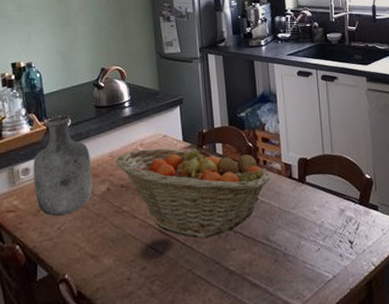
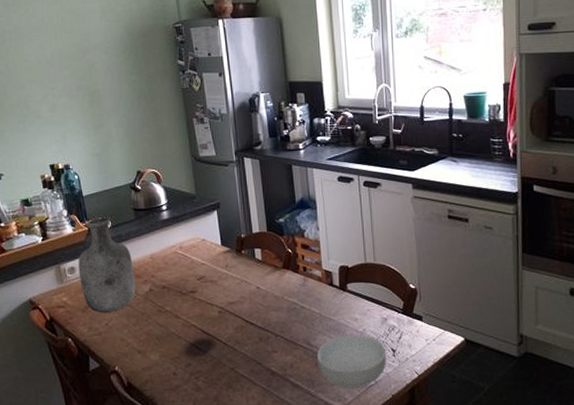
fruit basket: present [116,146,271,238] -> none [157,251,311,340]
cereal bowl: none [276,228,345,284] -> present [317,335,387,388]

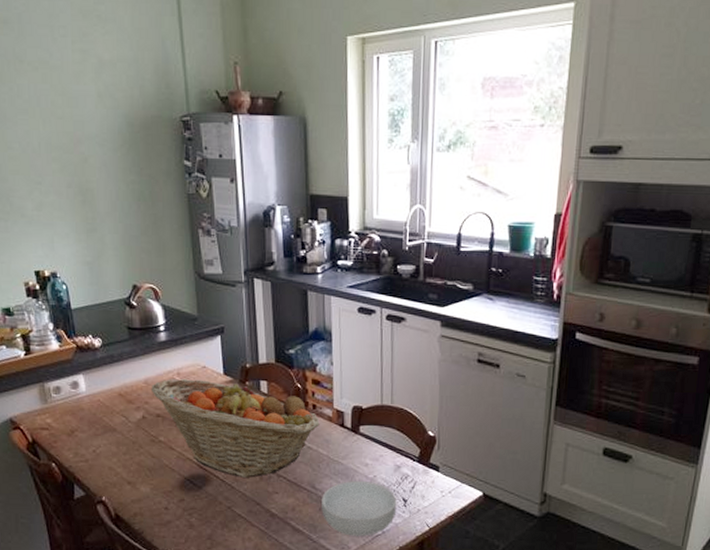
vase: present [78,217,136,313] -> none [64,334,127,439]
fruit basket: none [157,251,311,340] -> present [151,379,320,478]

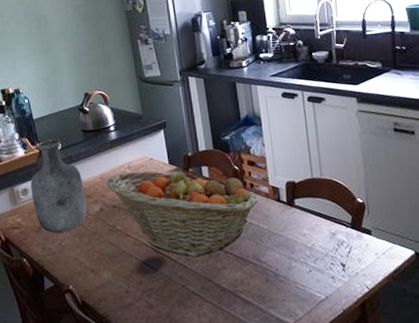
vase: none [64,334,127,439] -> present [30,139,87,233]
cereal bowl: present [321,481,397,536] -> none [267,250,337,303]

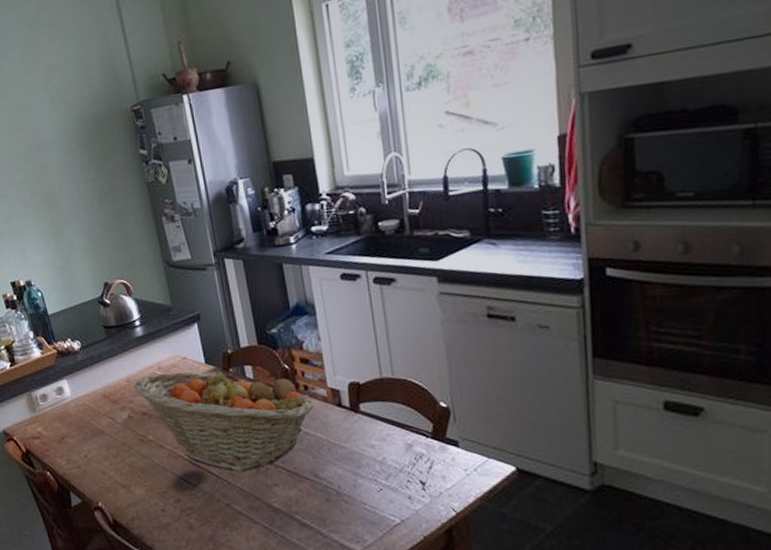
vase: present [30,139,87,233] -> none [49,337,114,444]

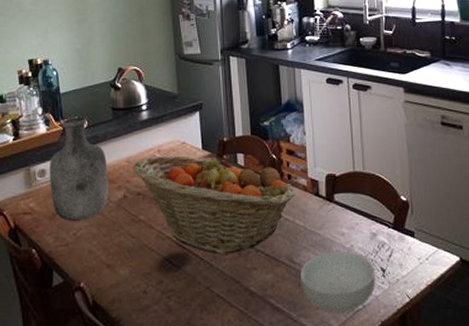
vase: none [49,337,114,444] -> present [49,116,109,221]
cereal bowl: none [327,465,415,528] -> present [300,252,376,312]

